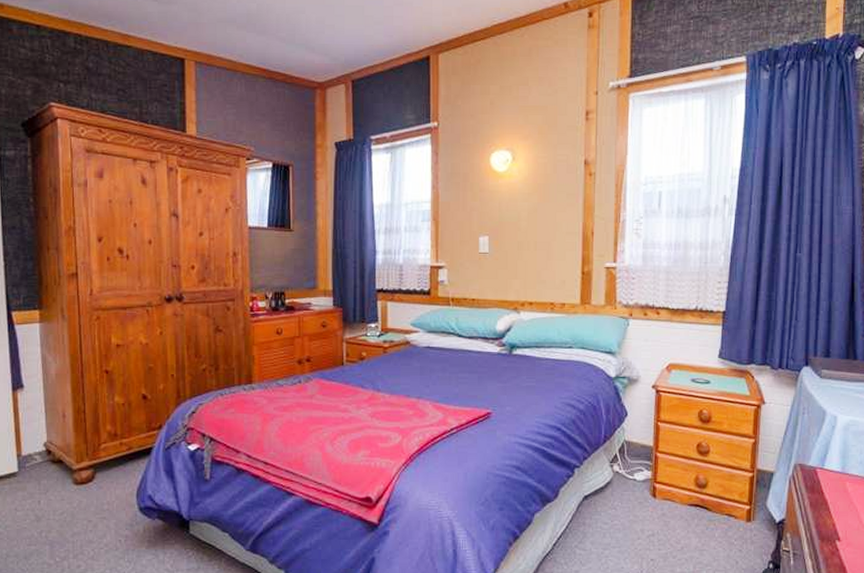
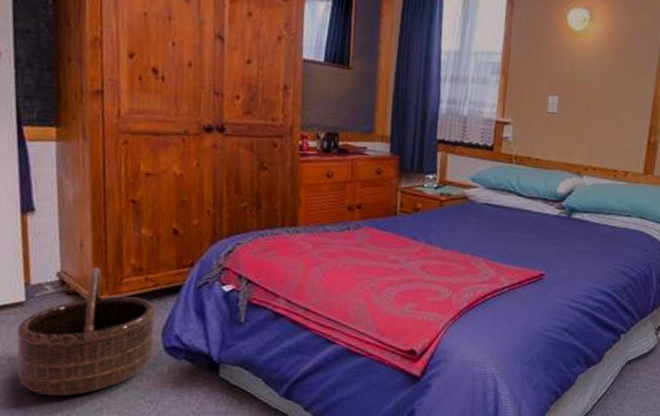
basket: none [11,435,131,560] -> present [16,266,155,397]

